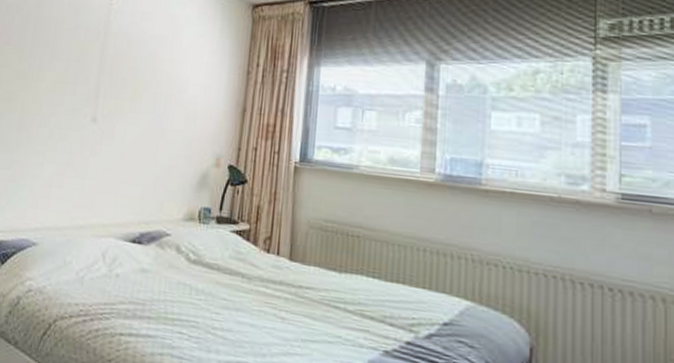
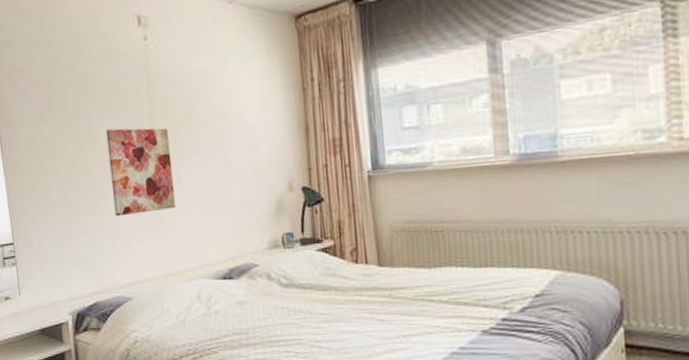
wall art: none [41,73,113,162] -> present [105,128,176,217]

